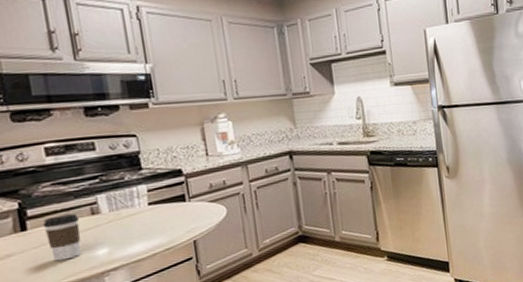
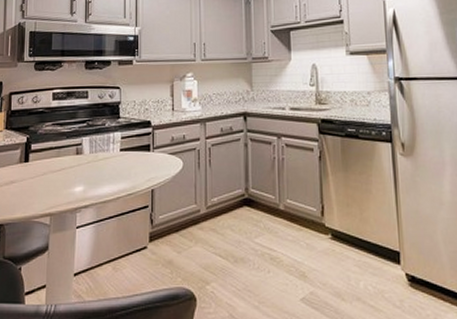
coffee cup: present [42,214,81,262] -> none [40,152,66,193]

